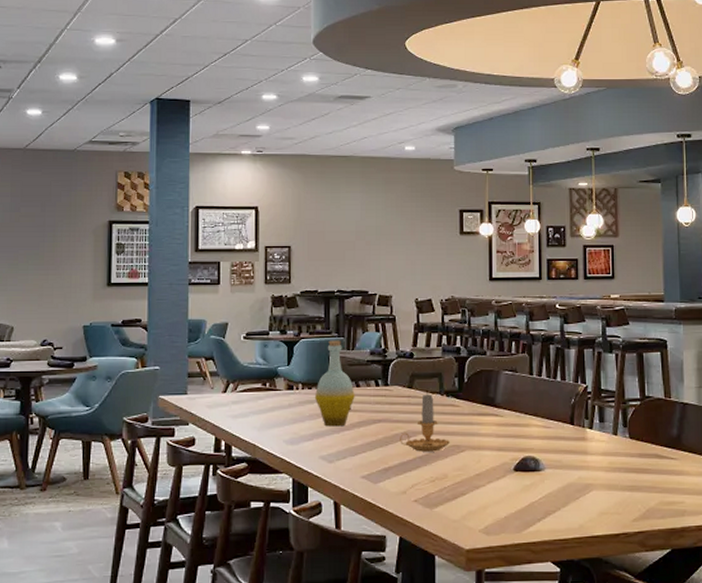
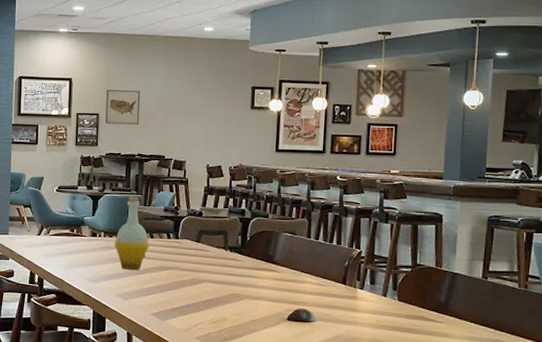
wall art: none [298,218,338,258] -> present [105,90,141,125]
candle: present [400,392,450,452] -> none [186,246,231,298]

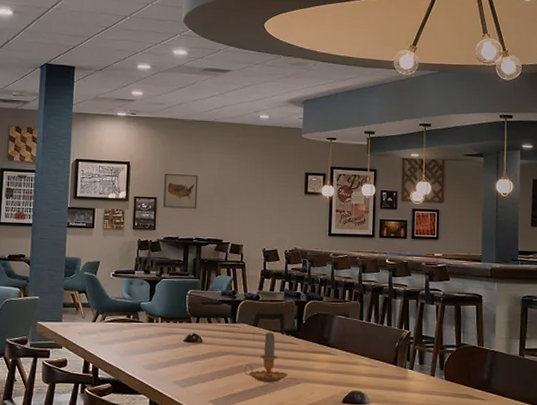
bottle: present [114,197,149,271] -> none [171,281,207,357]
candle: none [186,246,231,298] -> present [244,330,288,383]

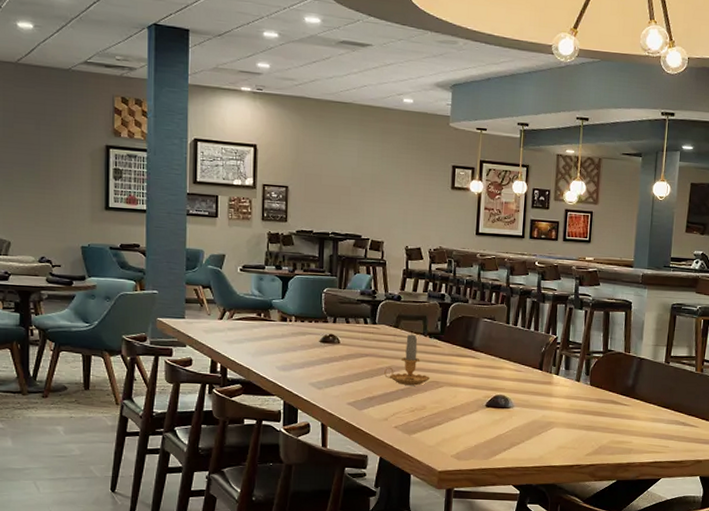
wall art: present [163,174,199,209] -> none [295,160,335,201]

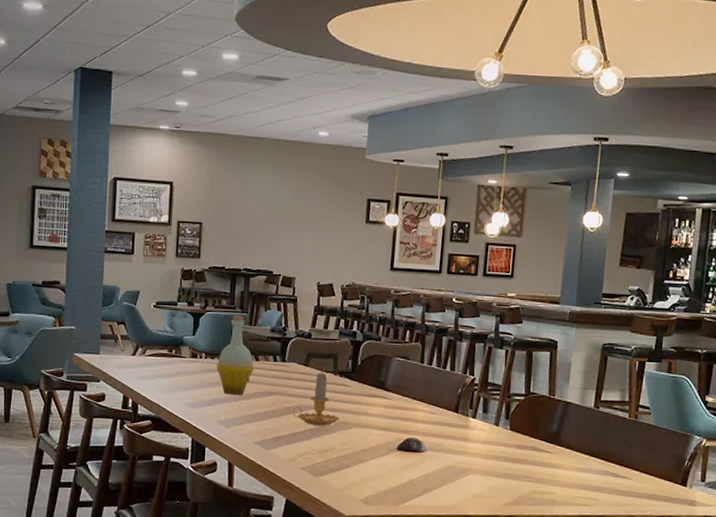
bottle: none [306,278,345,358] -> present [216,315,254,396]

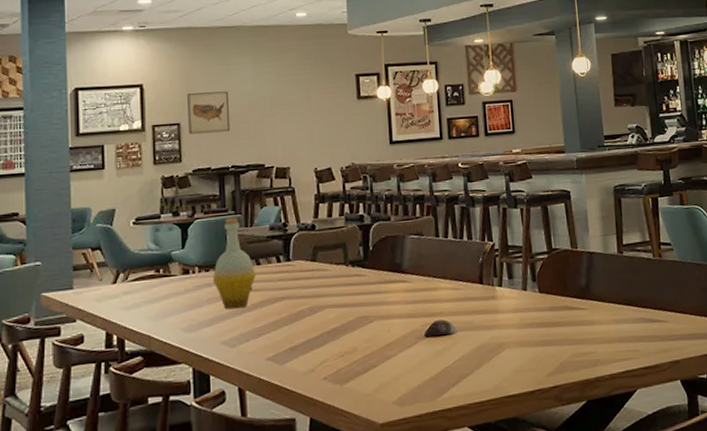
wall art: none [209,196,249,237] -> present [187,91,231,135]
candle: present [293,371,339,426] -> none [305,264,358,327]

